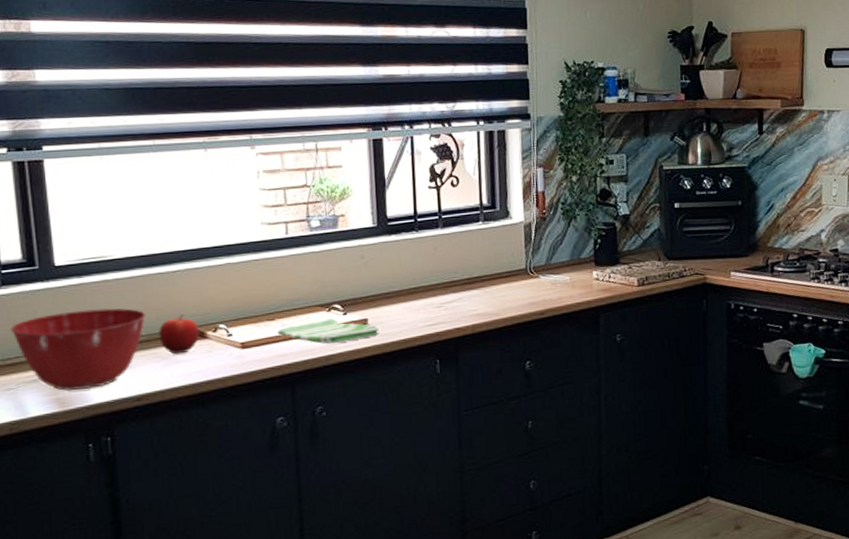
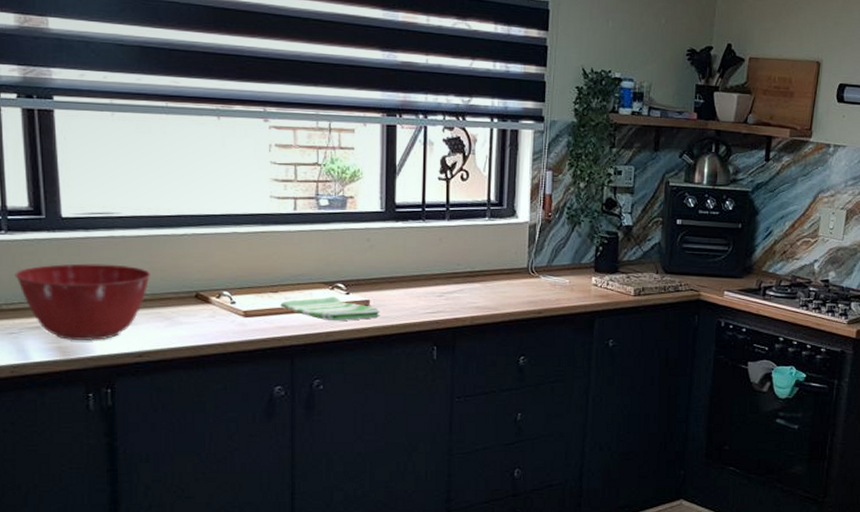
fruit: present [159,313,199,355] -> none [163,277,203,316]

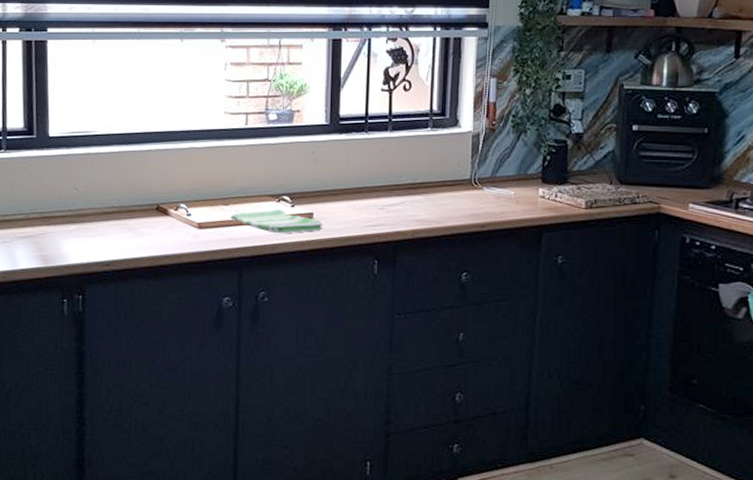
mixing bowl: present [14,263,152,340] -> none [10,178,120,250]

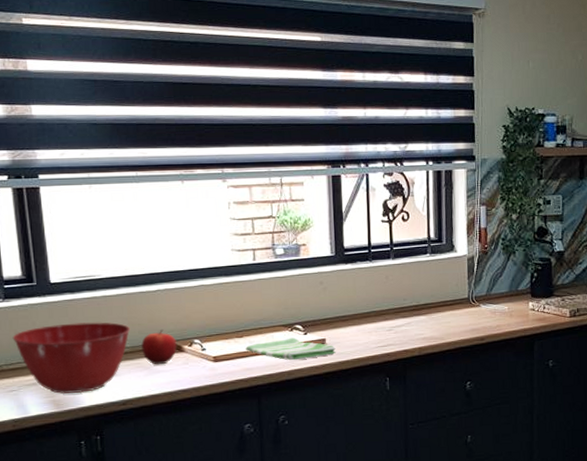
mixing bowl: none [10,178,120,250] -> present [12,322,131,394]
fruit: none [129,190,163,228] -> present [141,328,177,365]

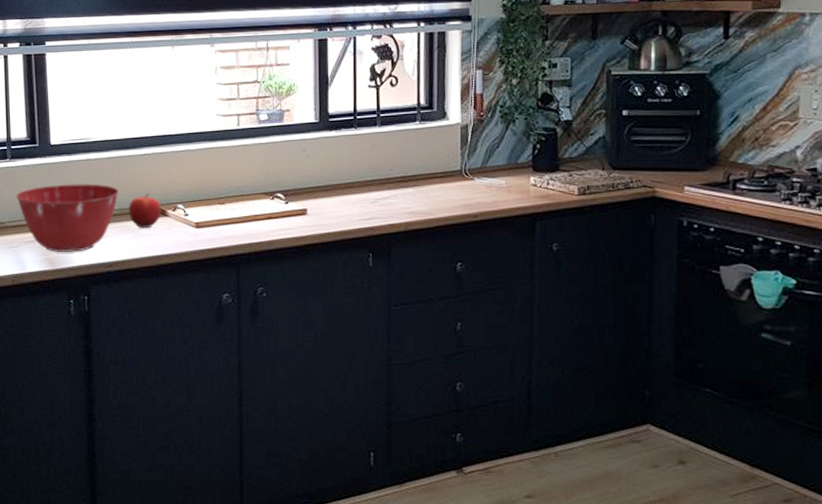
dish towel: present [245,337,336,361] -> none [227,206,317,230]

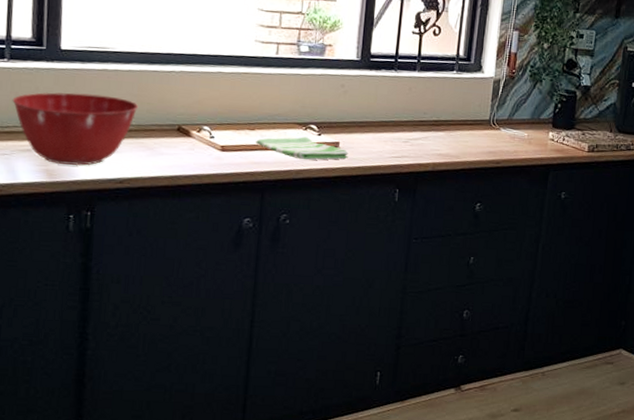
fruit: present [129,192,161,229] -> none [147,110,185,147]
dish towel: none [227,206,317,230] -> present [256,136,349,160]

